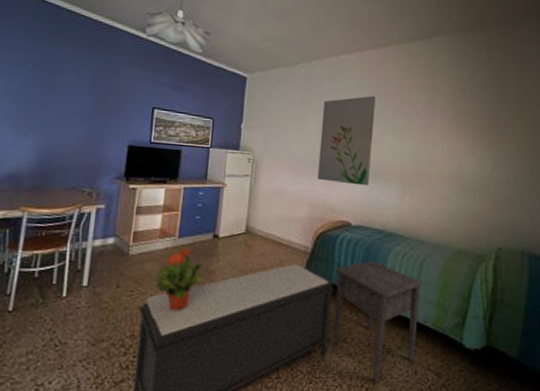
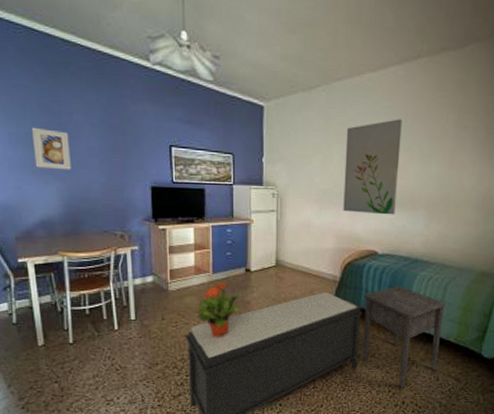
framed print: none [16,83,57,125] -> present [32,127,71,170]

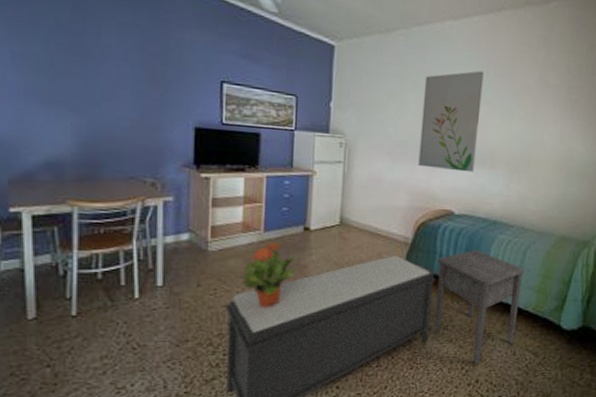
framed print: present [32,127,71,170] -> none [45,47,93,102]

